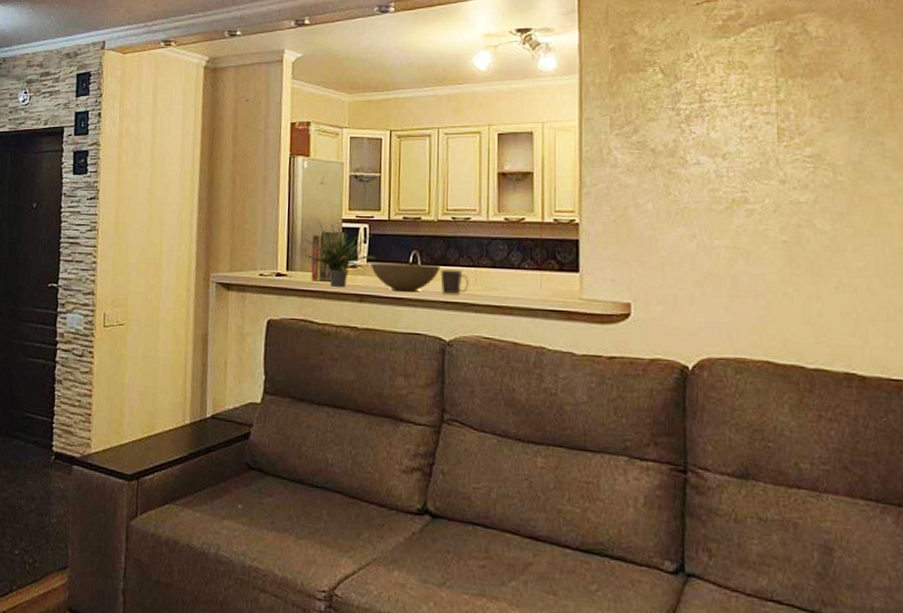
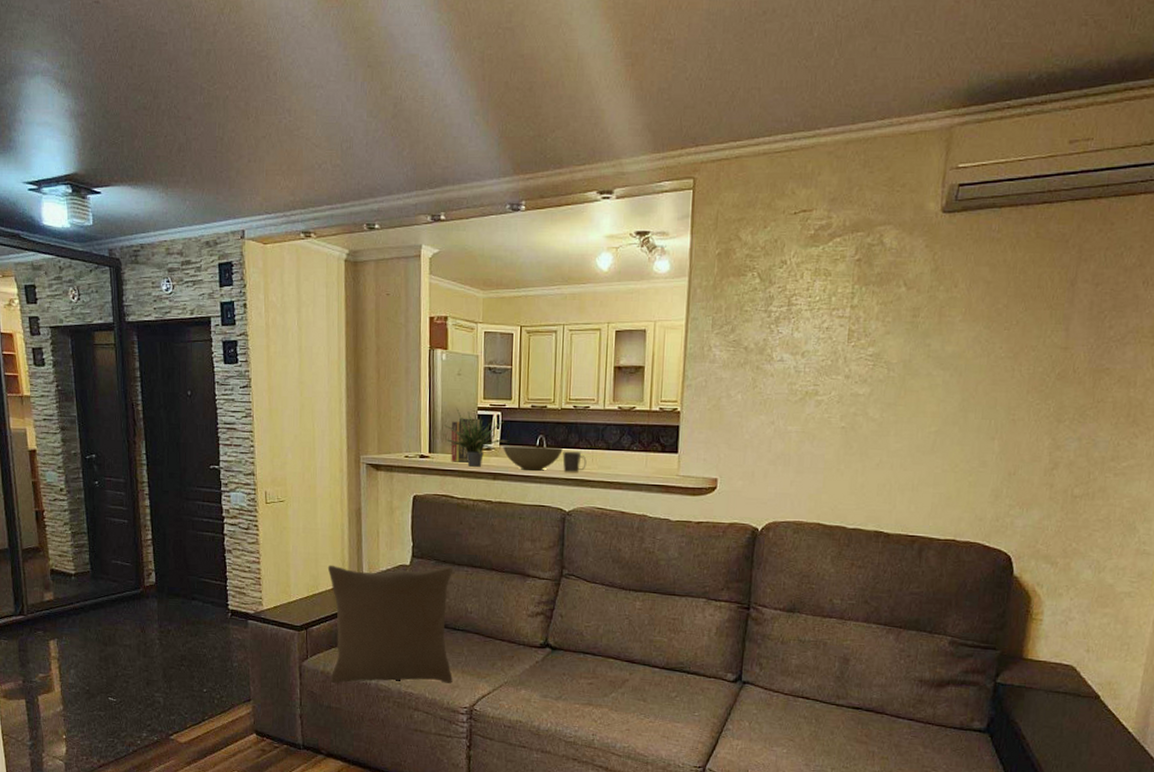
pillow: none [161,400,312,558] -> present [327,565,454,683]

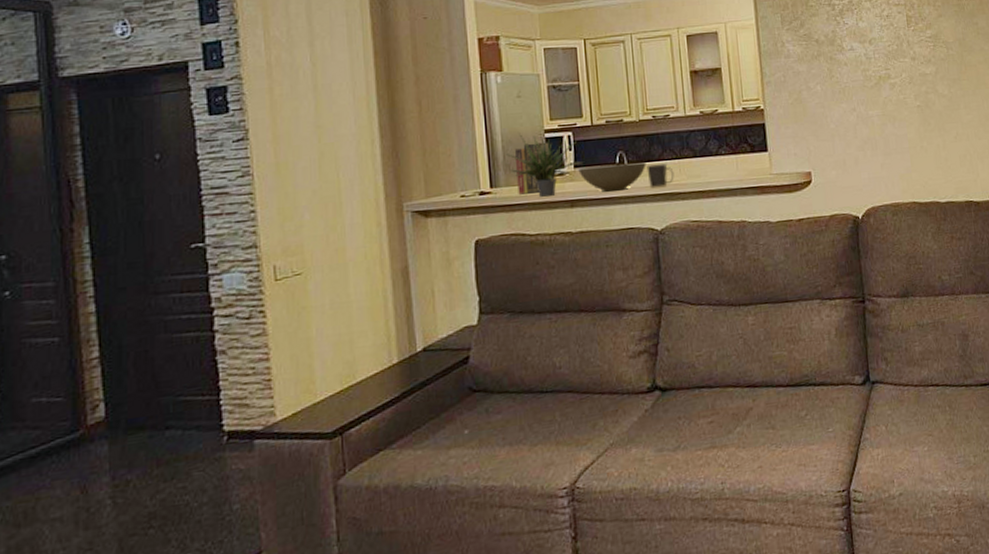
pillow: present [327,565,454,683] -> none [367,316,545,499]

